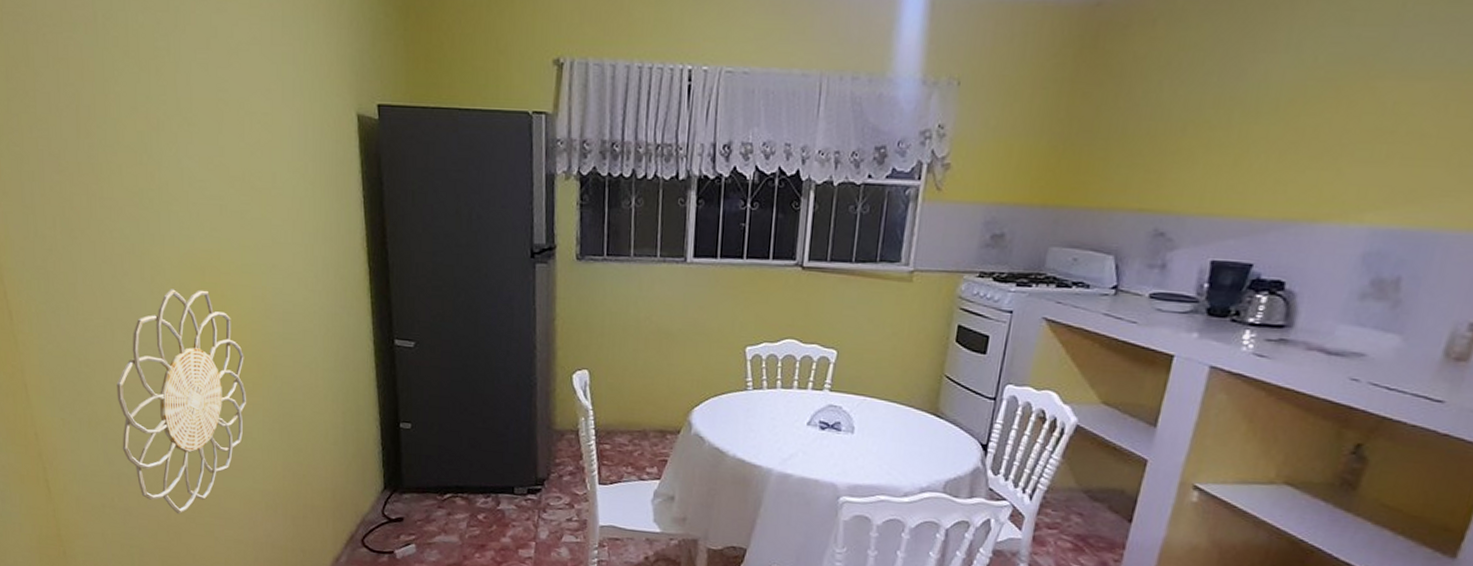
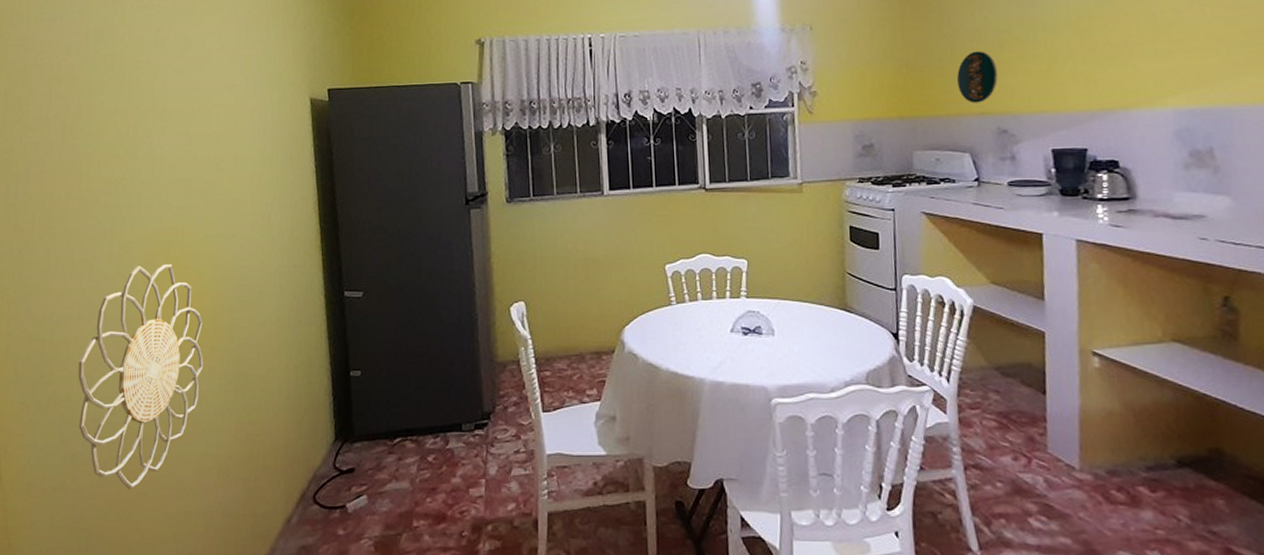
decorative plate: none [1119,132,1174,197] -> present [957,51,998,103]

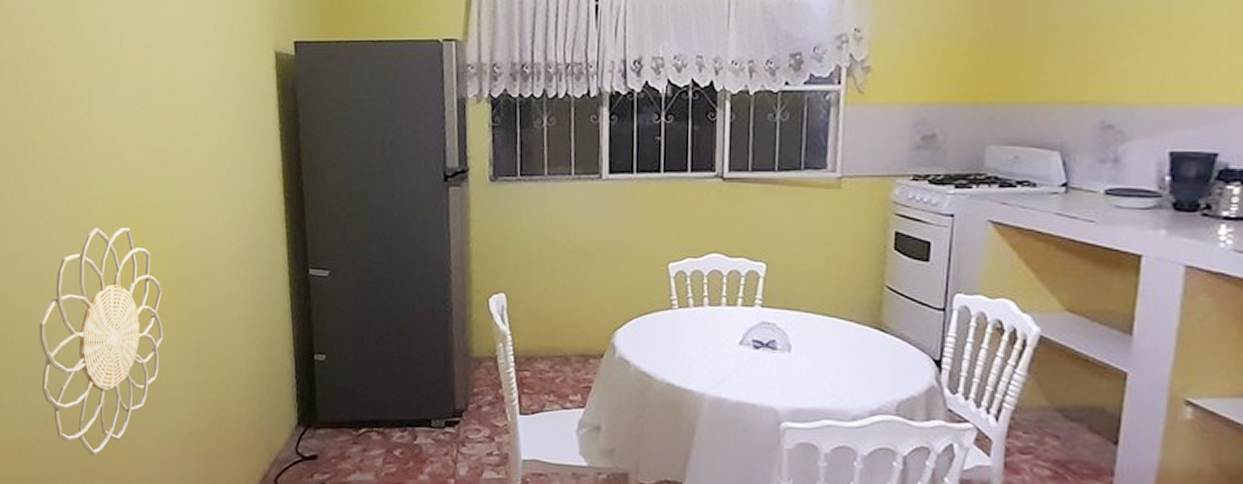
decorative plate: present [957,51,998,103] -> none [1055,22,1112,89]

